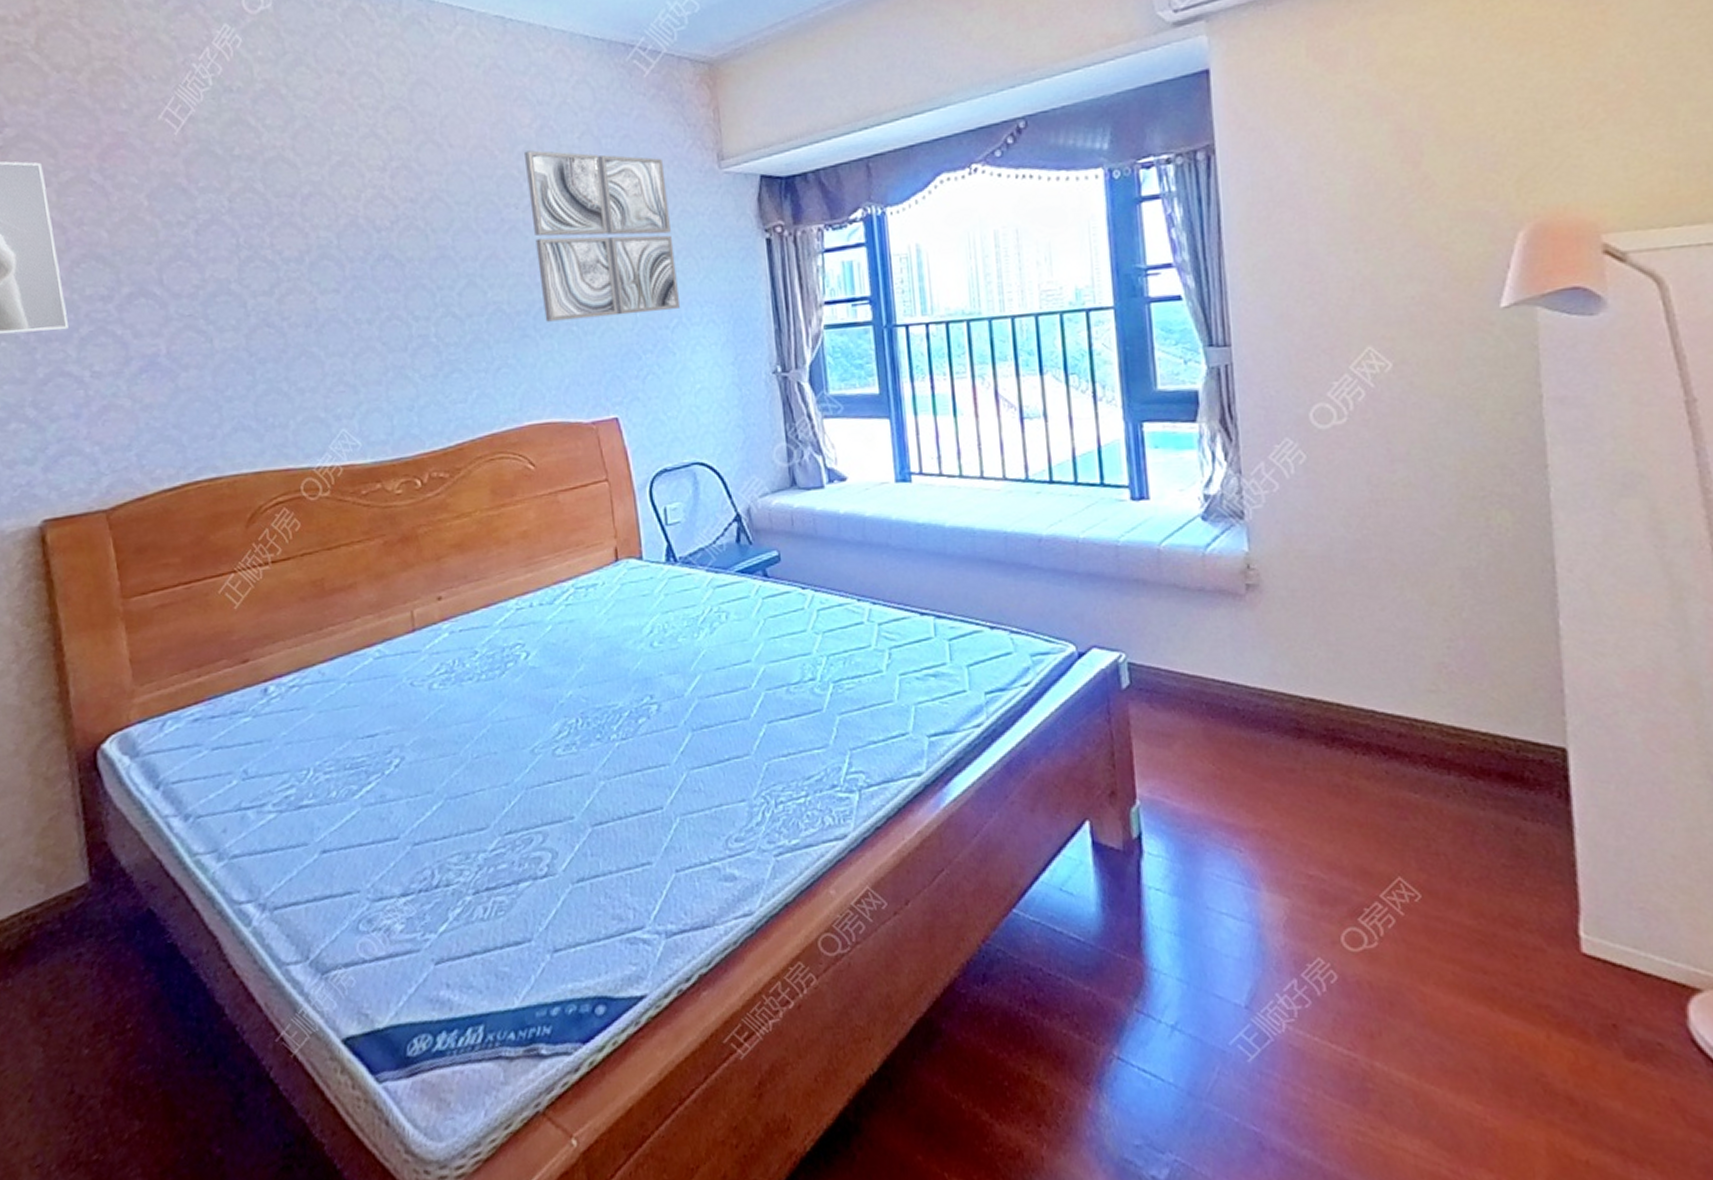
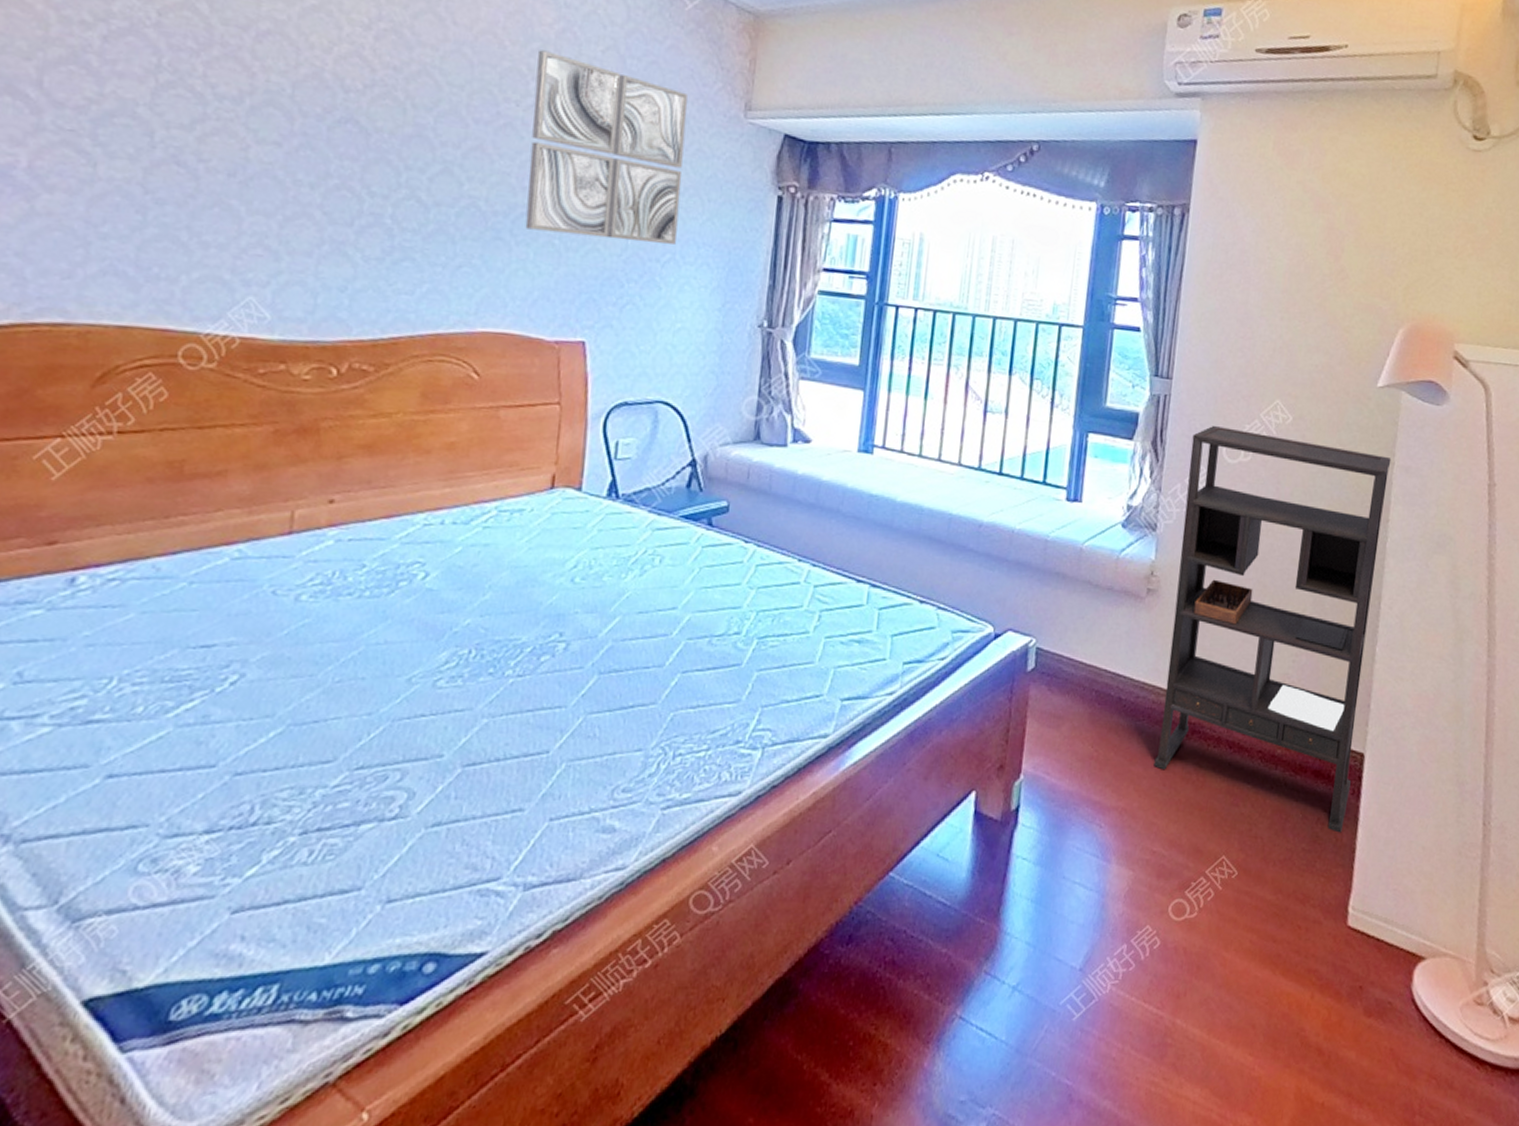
bookshelf: none [1268,388,1555,844] -> present [1154,425,1392,833]

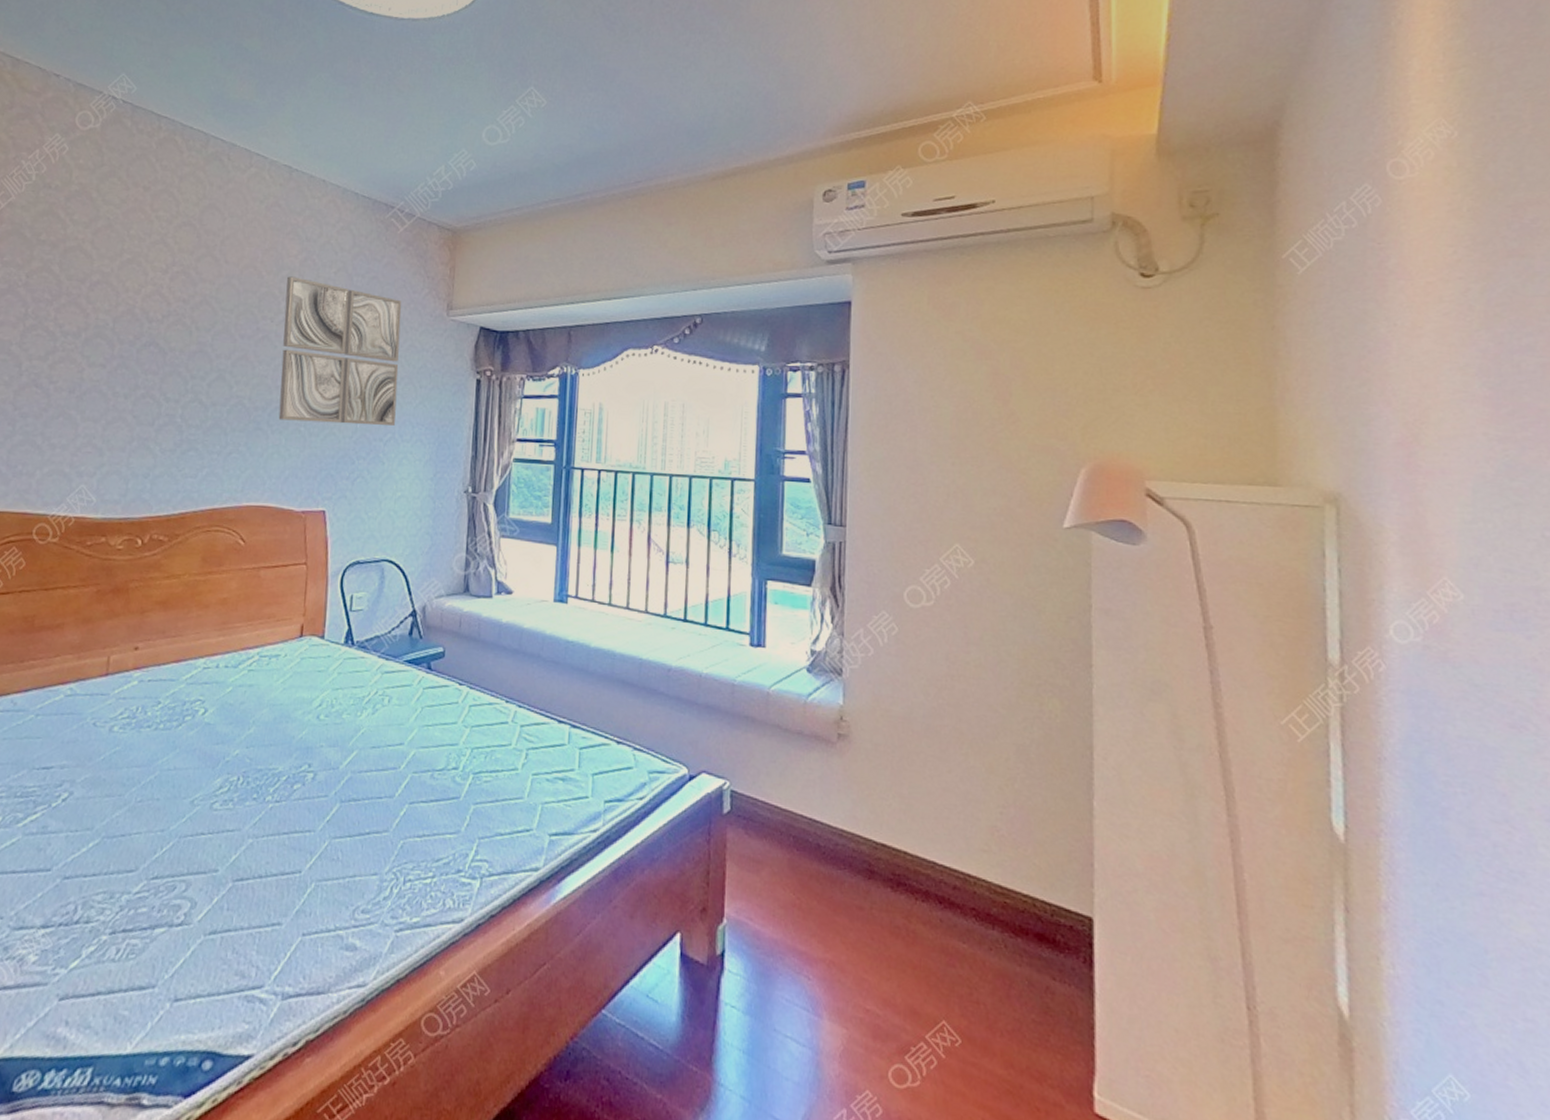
bookshelf: present [1154,425,1392,833] -> none [860,570,1088,1006]

